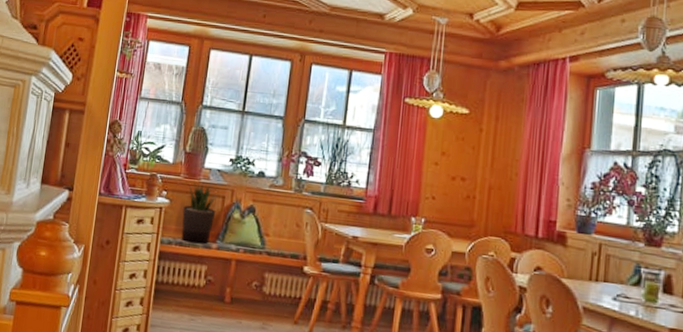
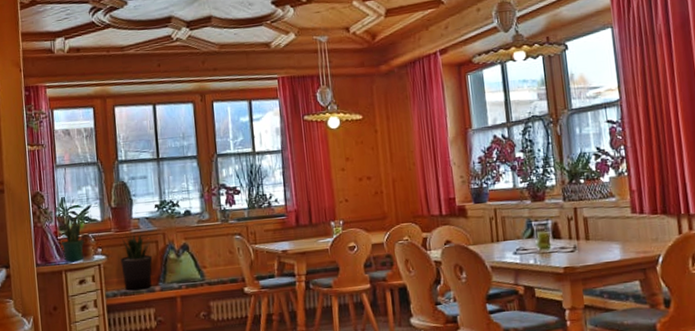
planter: none [127,152,153,199] -> present [61,216,84,262]

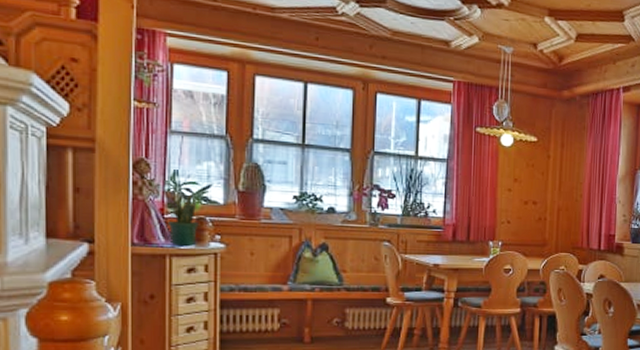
planter: present [120,232,153,291] -> none [243,221,283,287]

